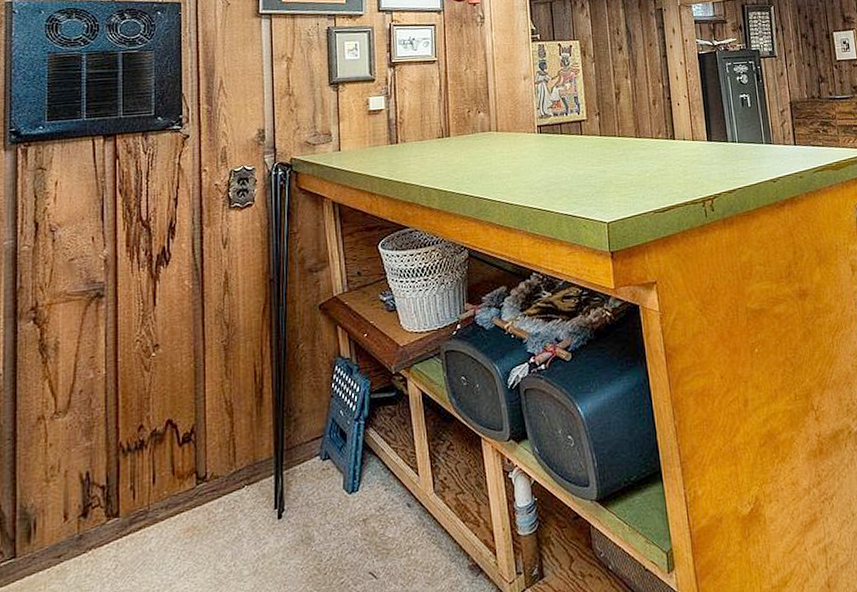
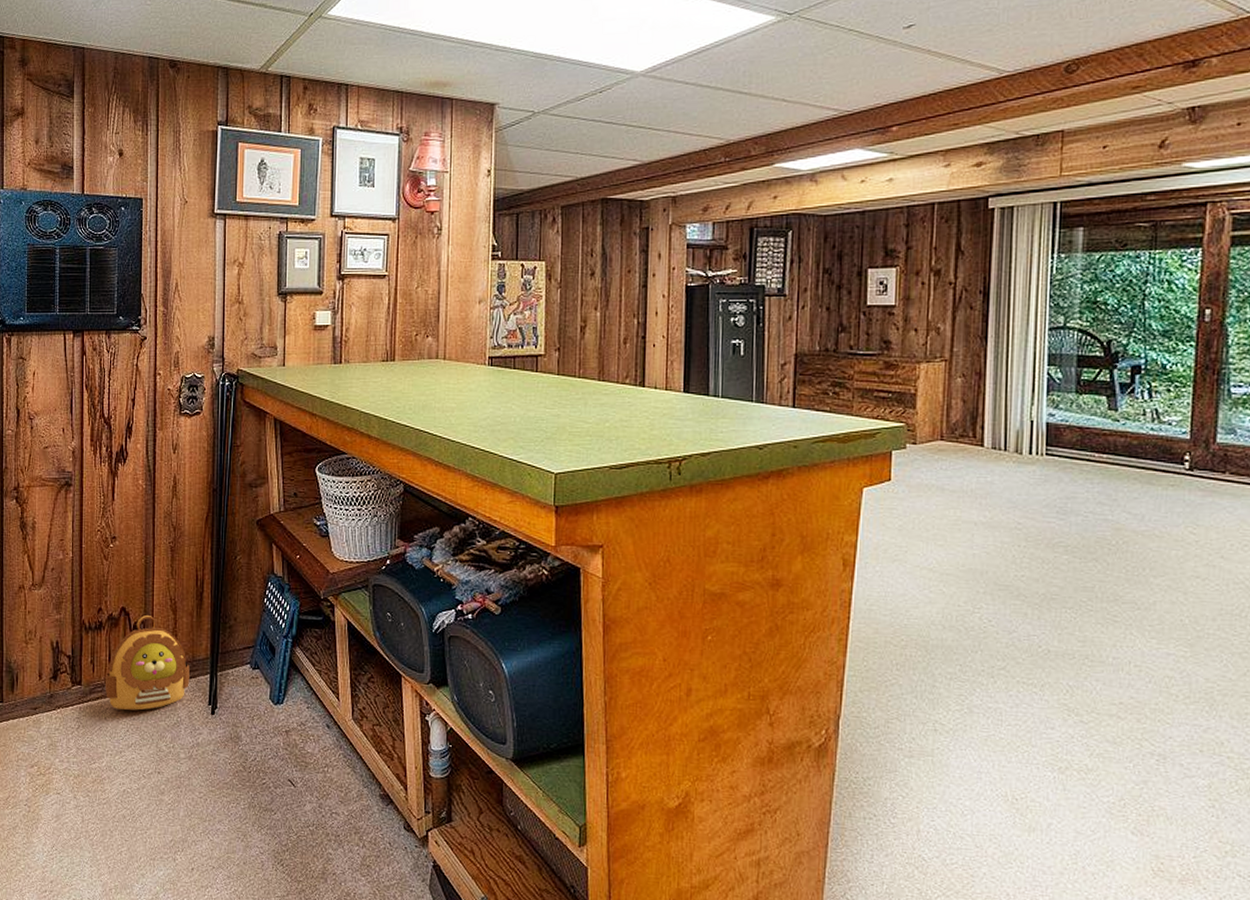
backpack: none [148,422,251,536] -> present [104,614,190,711]

